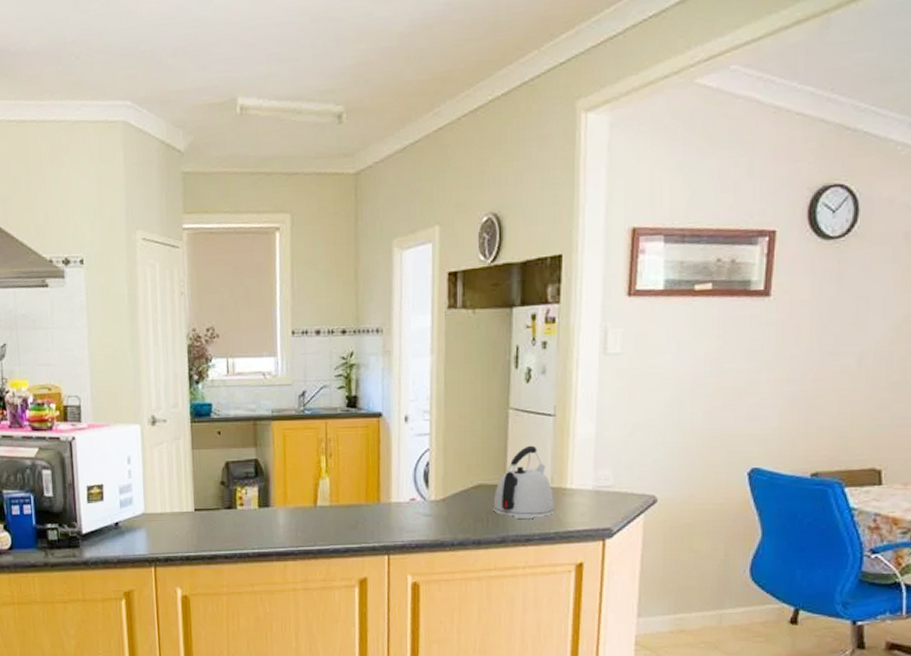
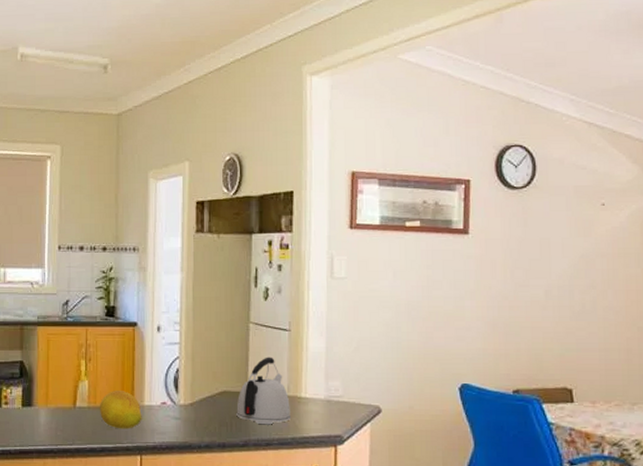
fruit: none [342,487,389,528] -> present [99,391,142,429]

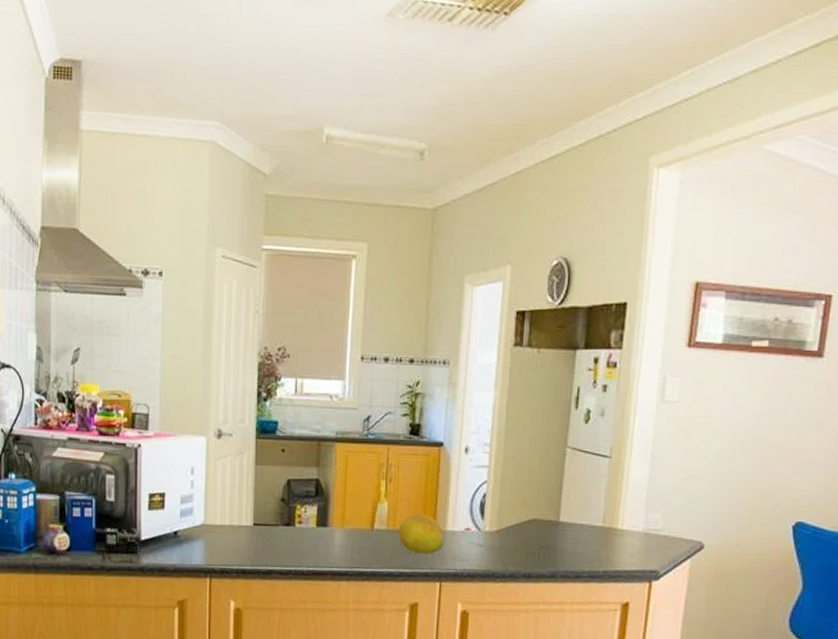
kettle: present [236,357,290,425] -> none [545,484,605,557]

